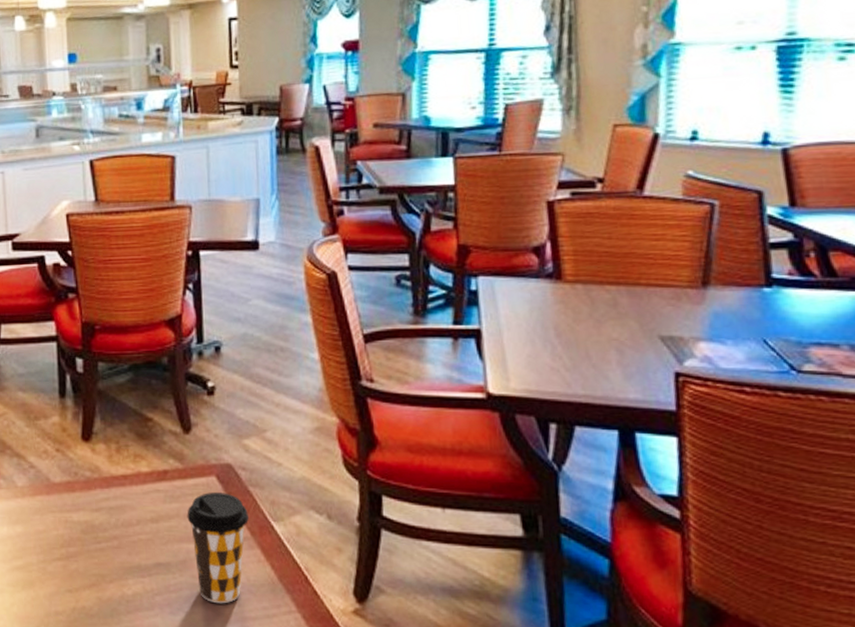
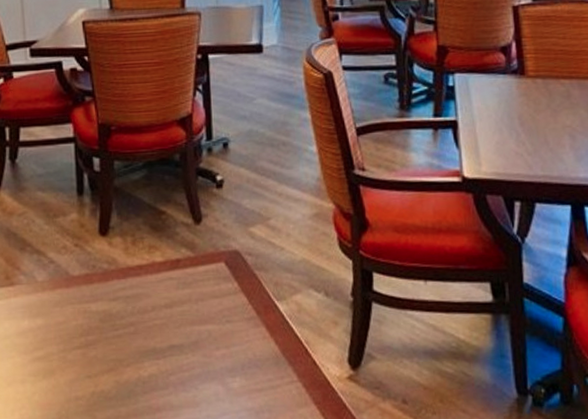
coffee cup: present [187,492,249,604] -> none [198,277,255,379]

